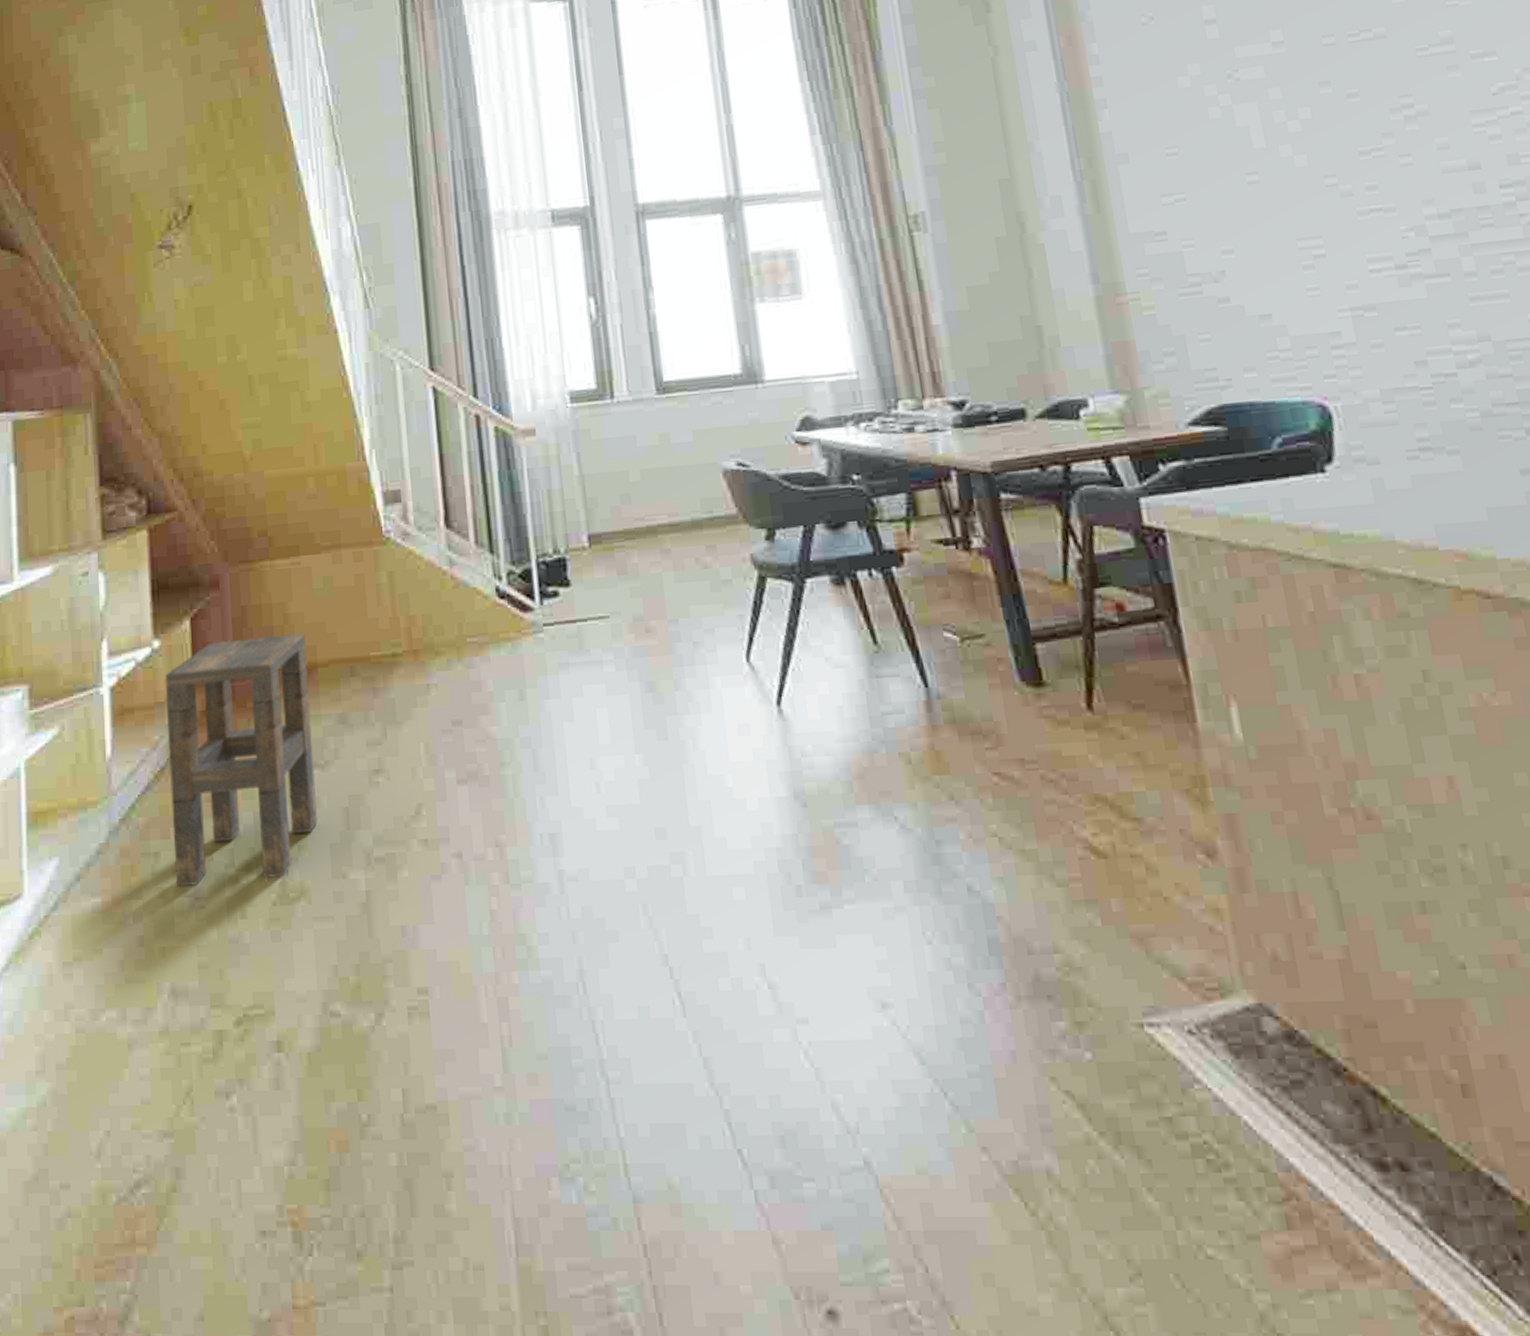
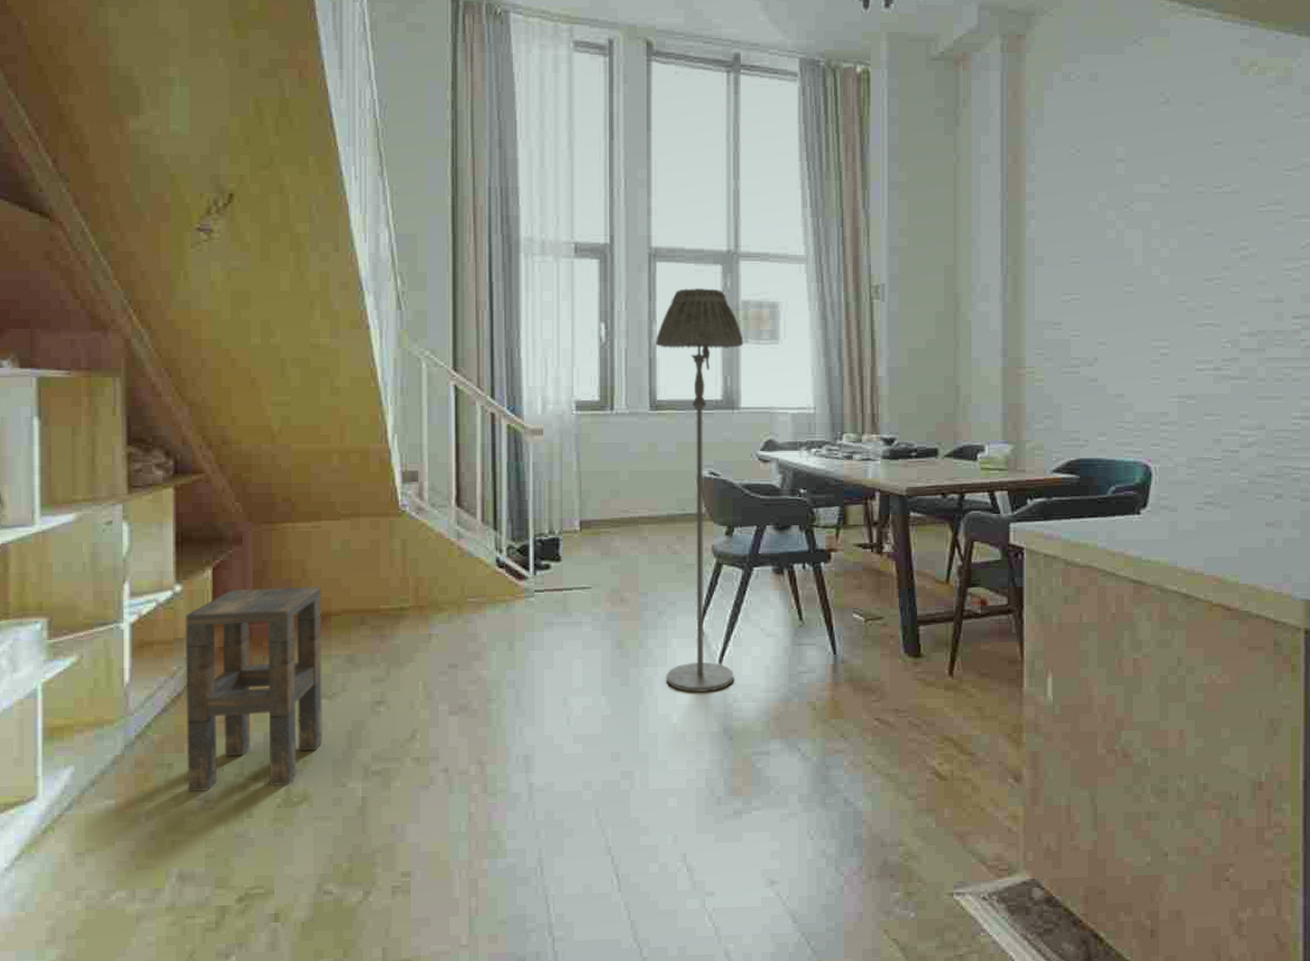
floor lamp: none [654,242,799,746] -> present [656,287,744,693]

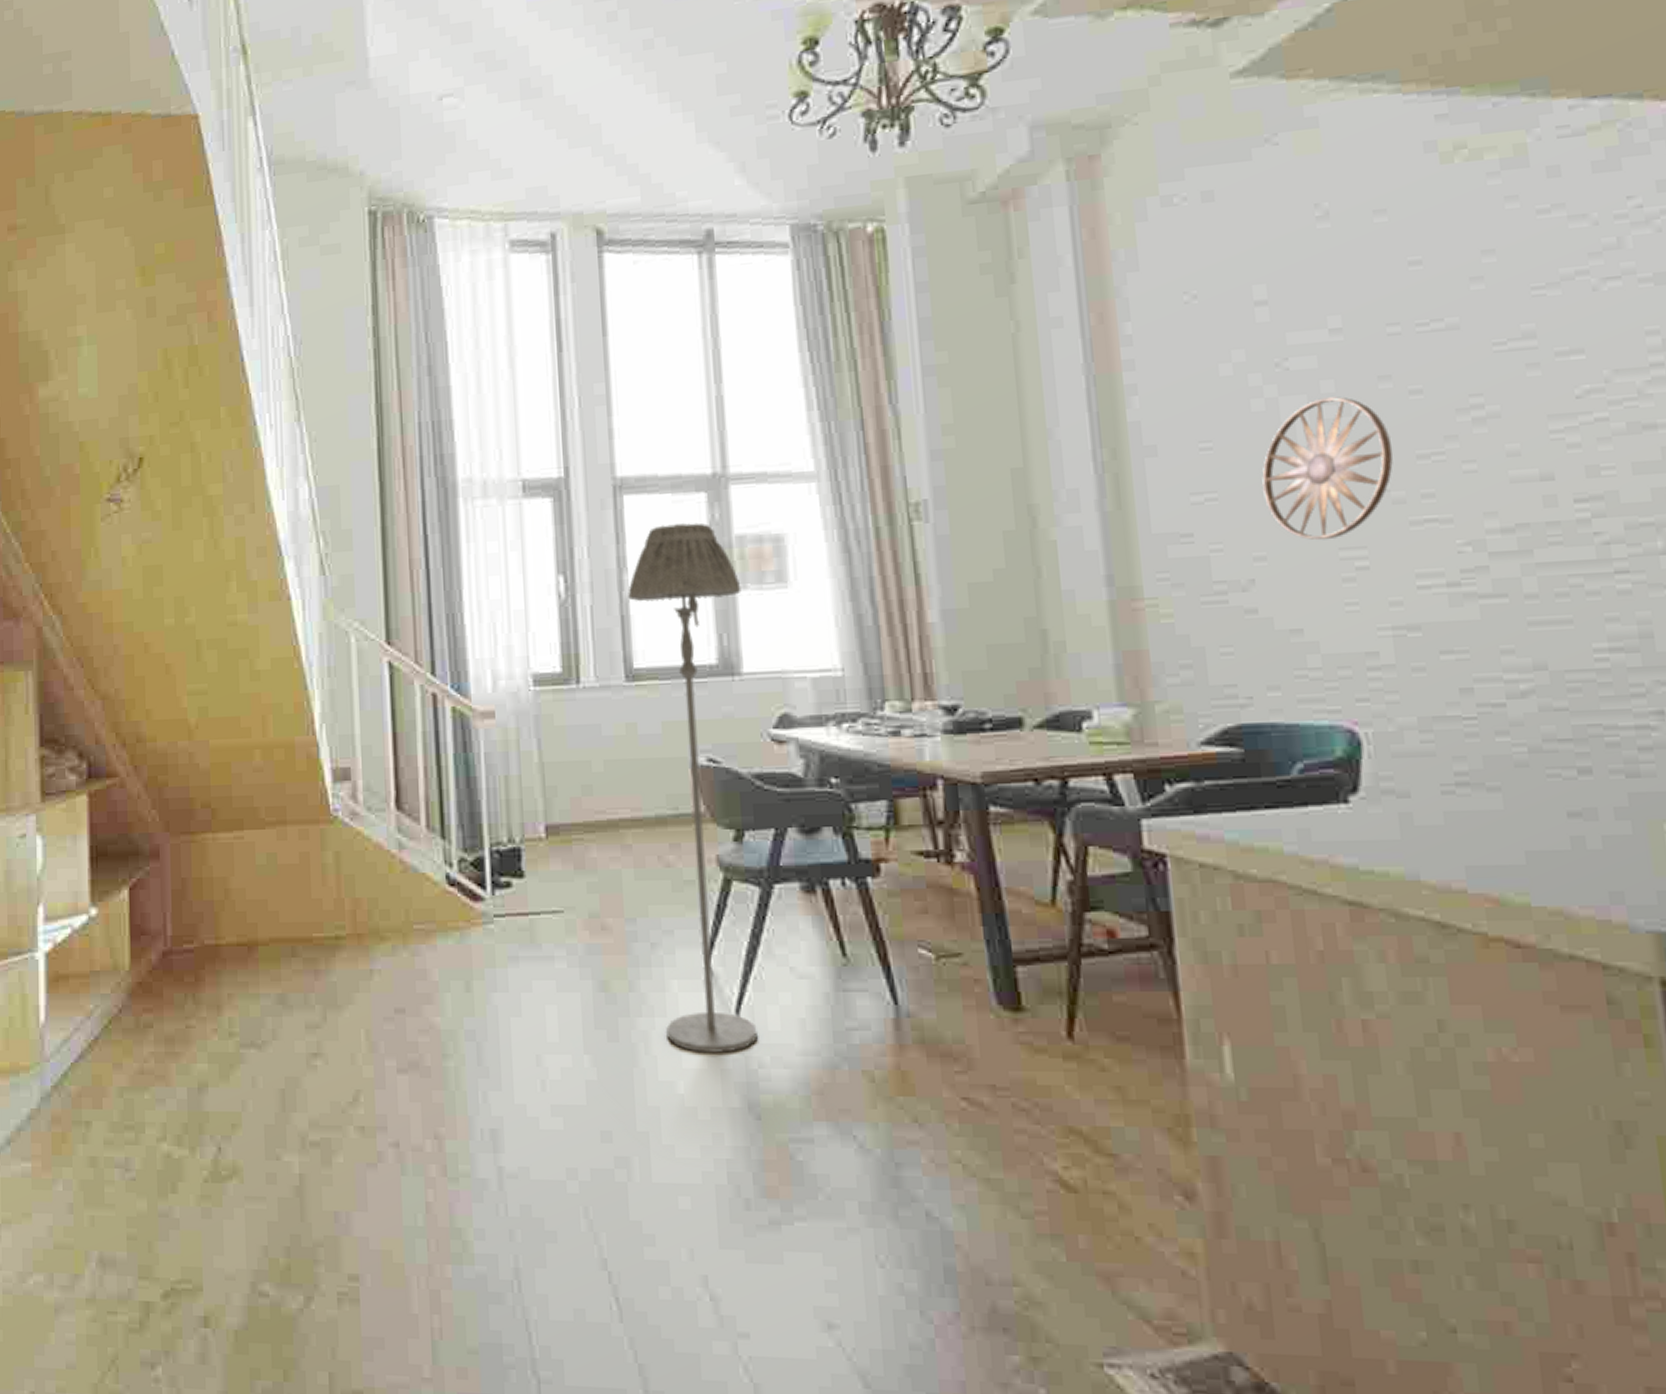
side table: present [185,585,322,793] -> none [101,908,252,1158]
wall art: none [1109,233,1191,333] -> present [1262,397,1394,540]

